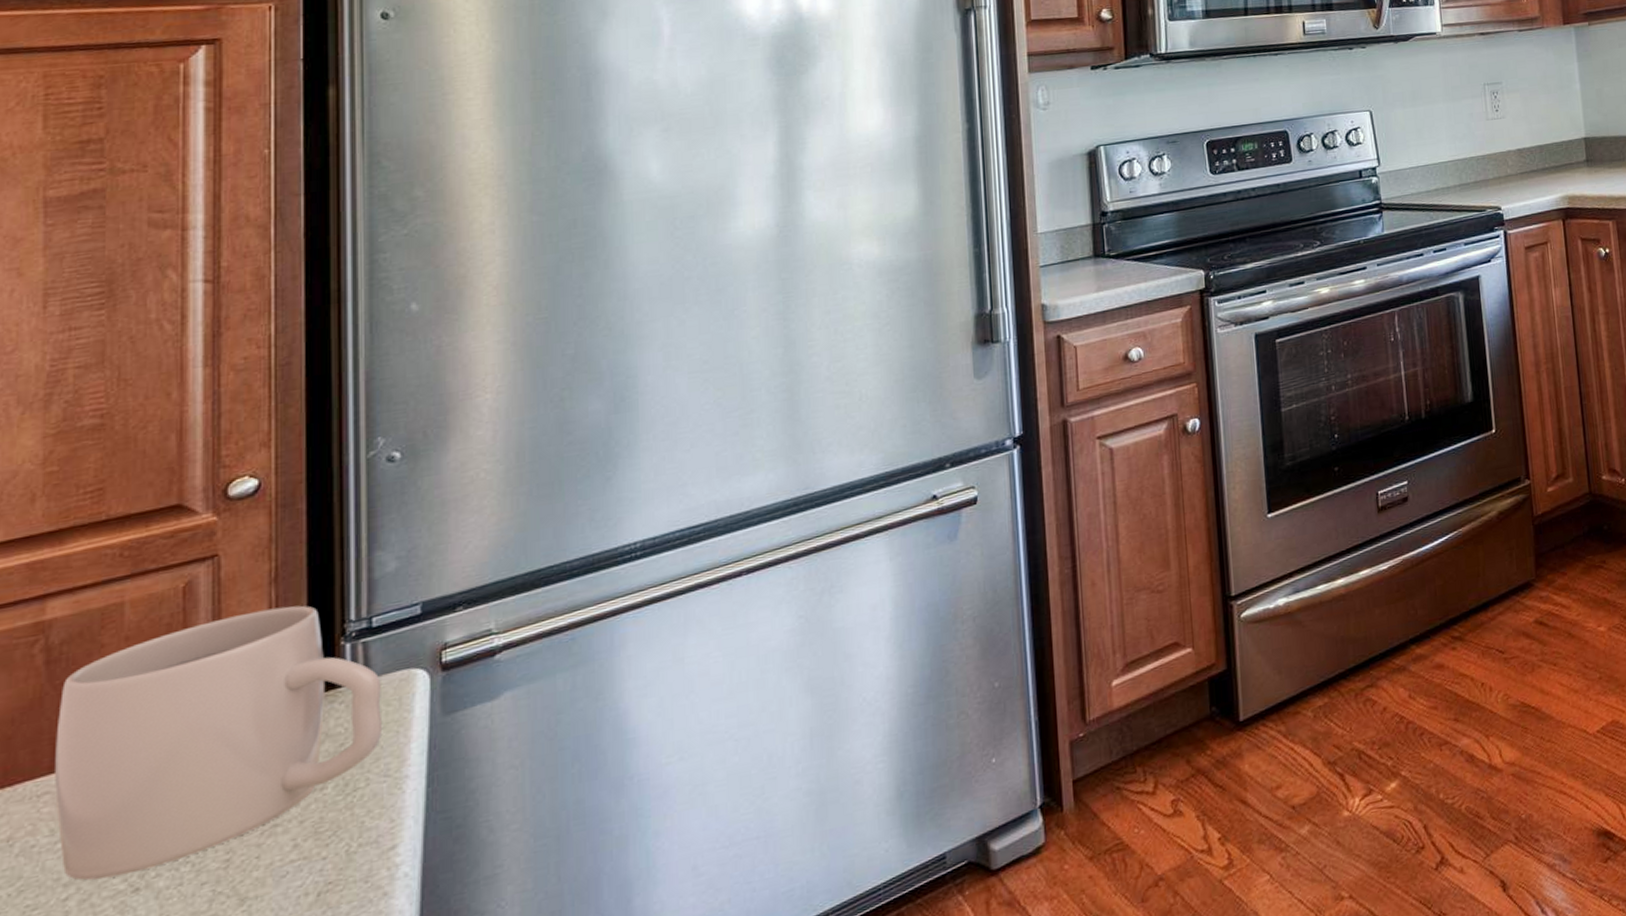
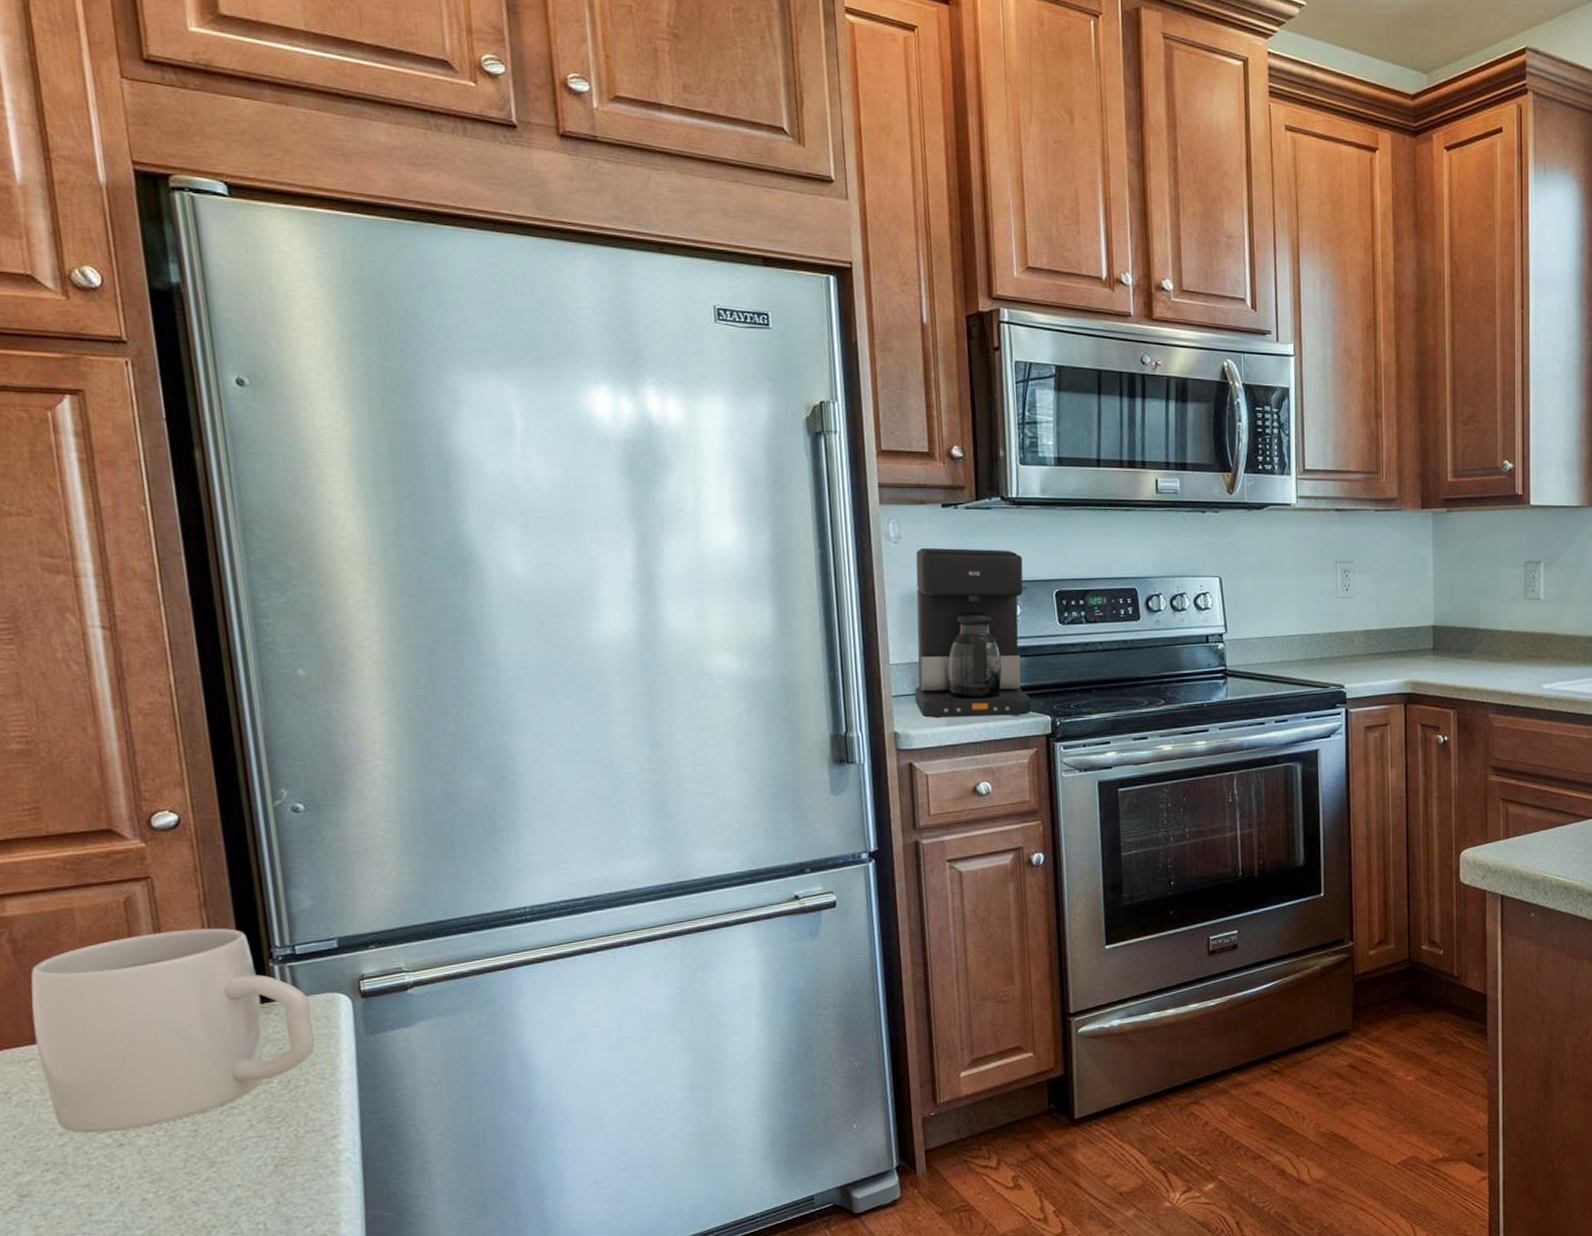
coffee maker: none [1063,105,1184,286] -> present [914,547,1032,719]

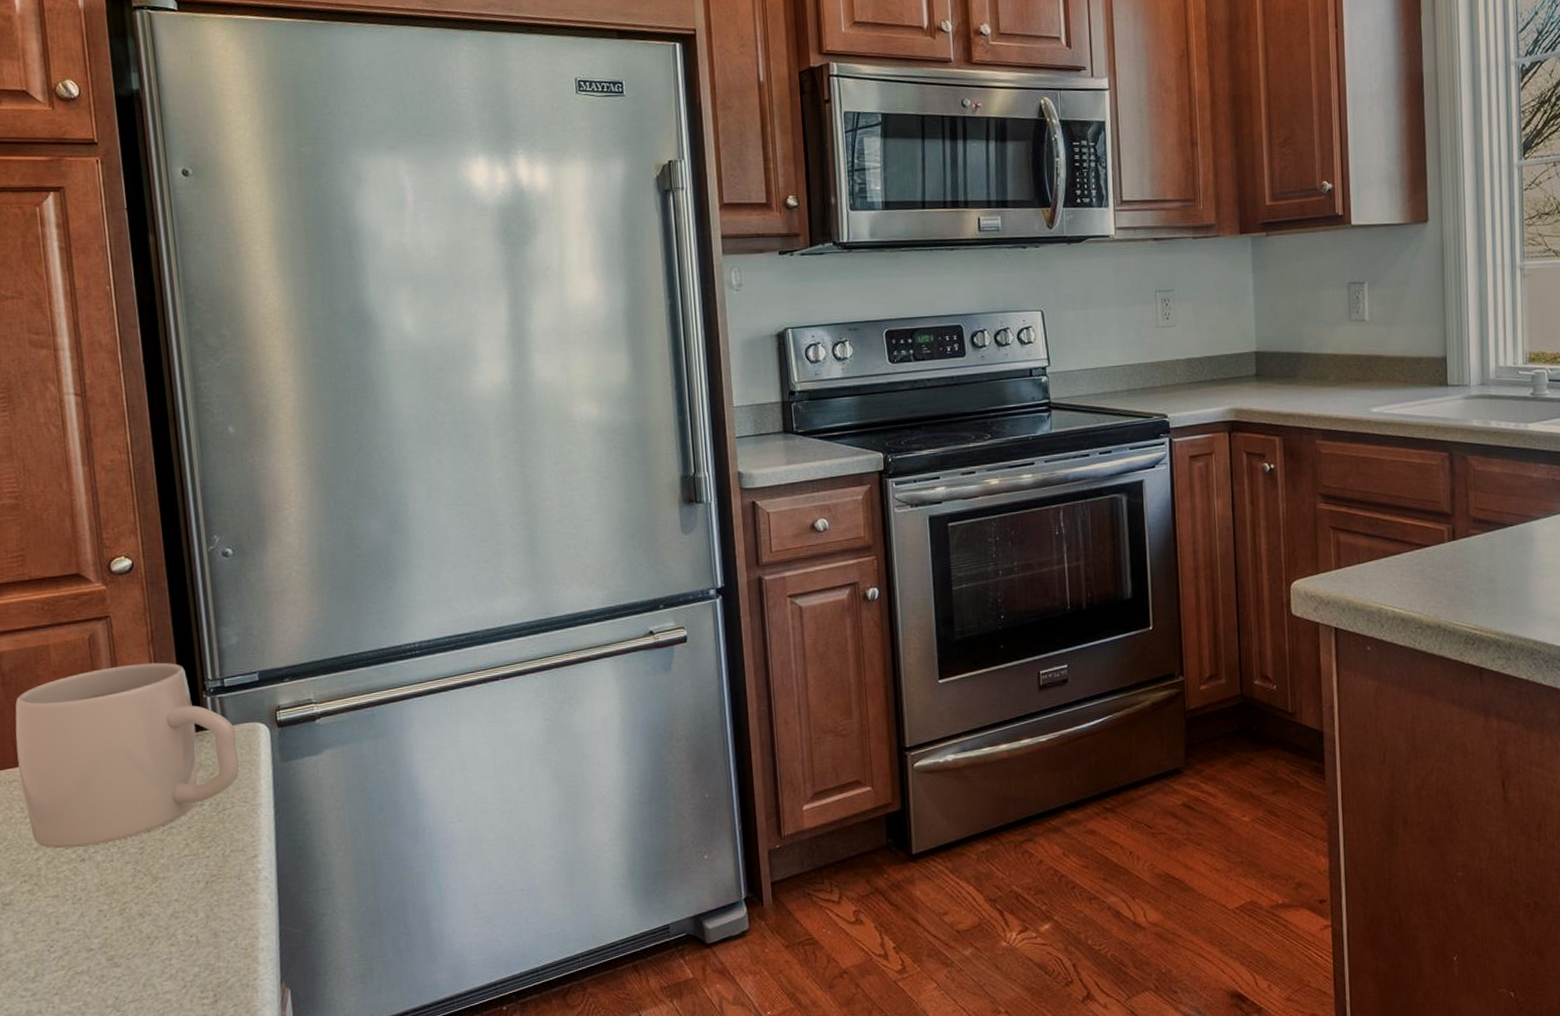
coffee maker: present [914,547,1032,719] -> none [756,292,865,458]

